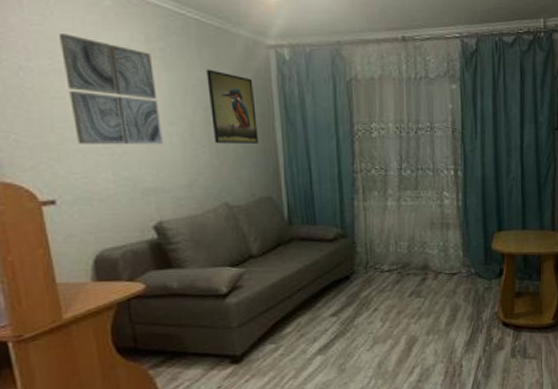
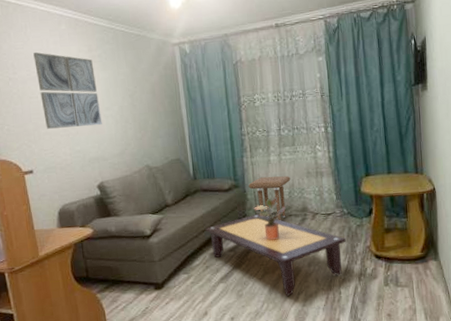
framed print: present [206,69,258,144] -> none [130,66,169,121]
coffee table: none [301,271,471,370] -> present [205,214,346,296]
side table: none [359,225,411,281] -> present [248,175,291,221]
potted plant: none [362,252,403,304] -> present [252,197,286,241]

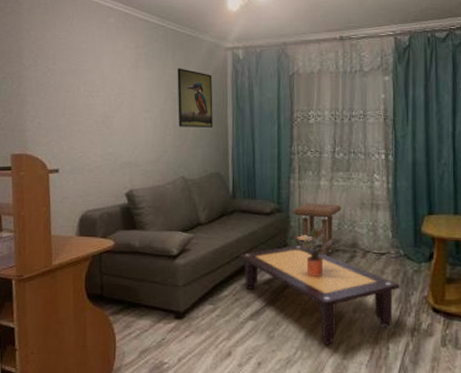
wall art: present [33,52,102,129] -> none [76,44,140,128]
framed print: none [130,66,169,121] -> present [177,68,213,128]

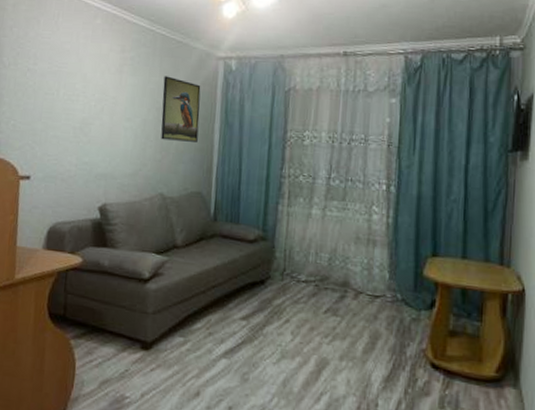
coffee table: present [239,245,399,345] -> none [216,278,394,394]
side table: present [293,203,342,256] -> none [279,232,334,293]
potted plant: present [294,228,333,277] -> none [277,261,321,317]

